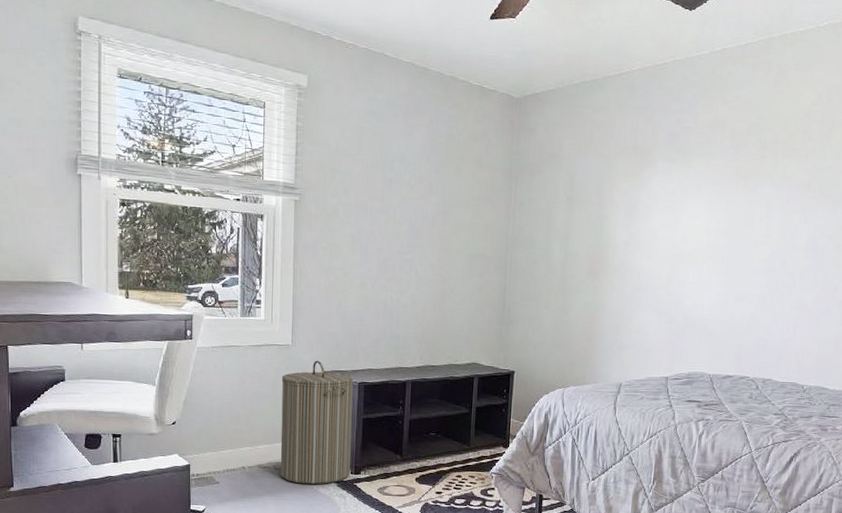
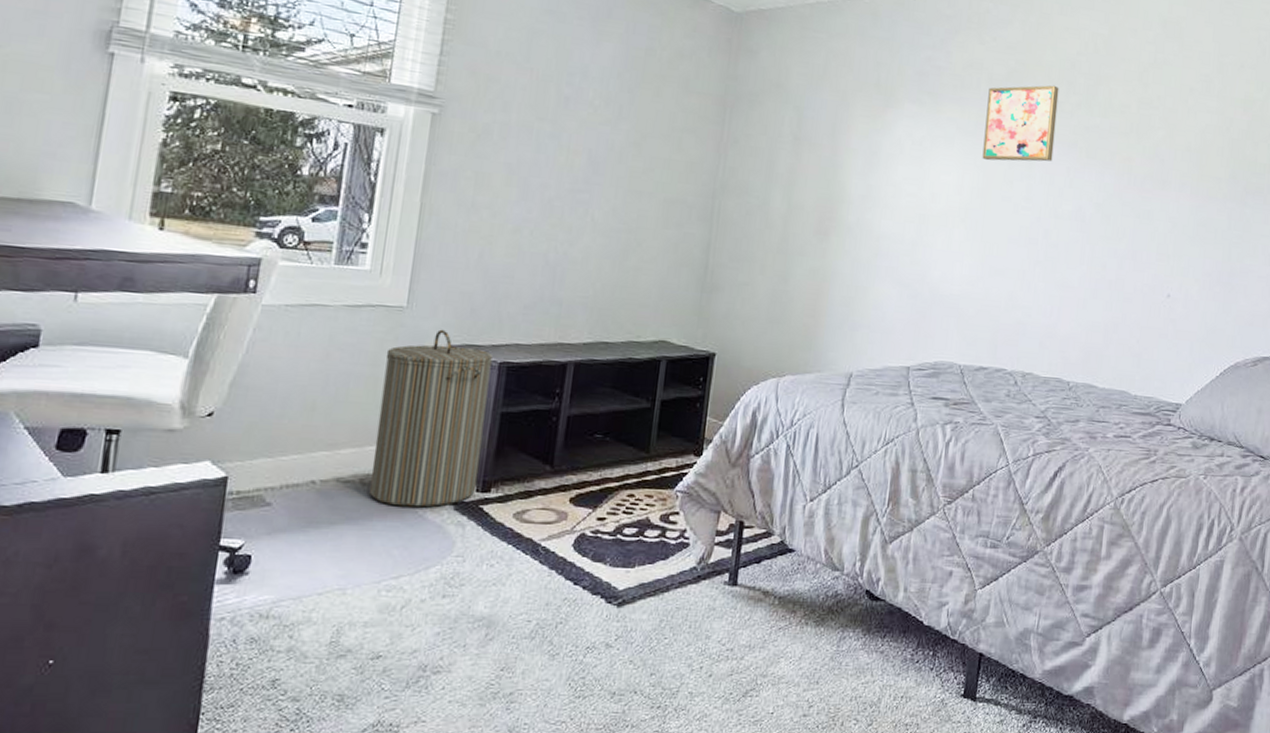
wall art: none [726,134,795,205] -> present [982,85,1059,162]

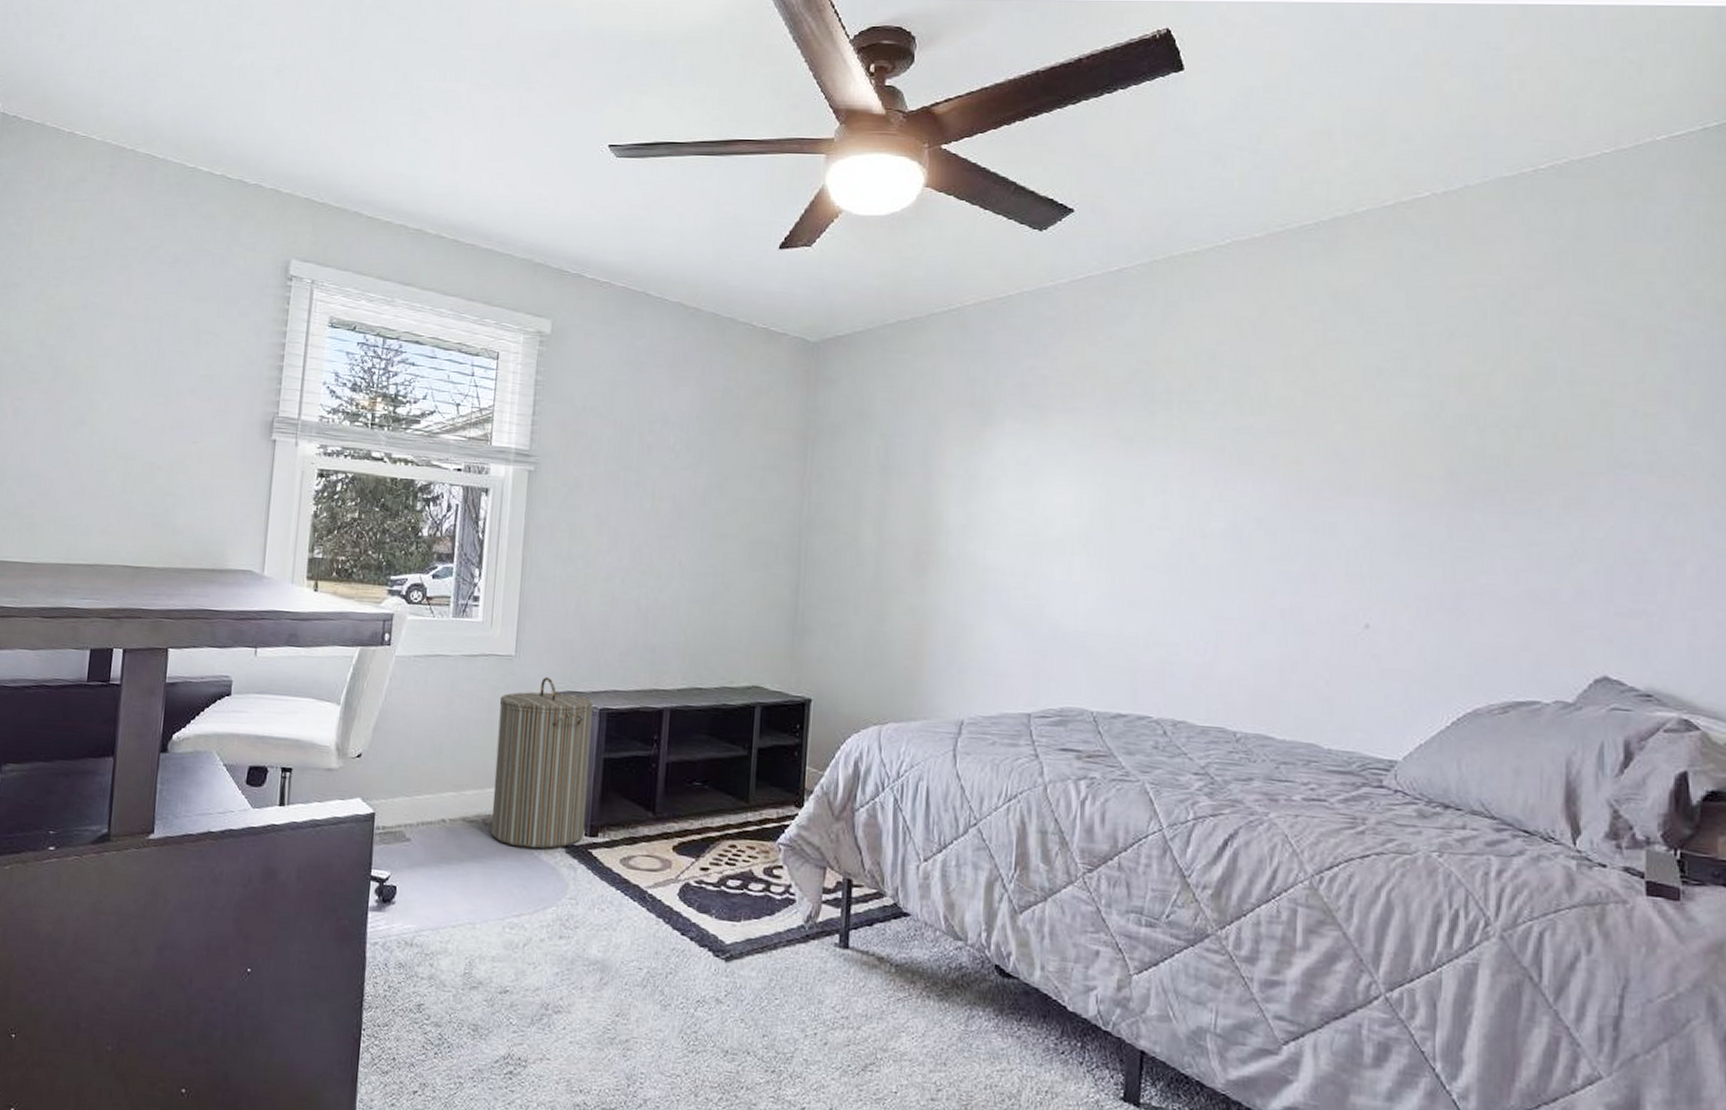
wall art: present [982,85,1059,162] -> none [1103,383,1197,477]

